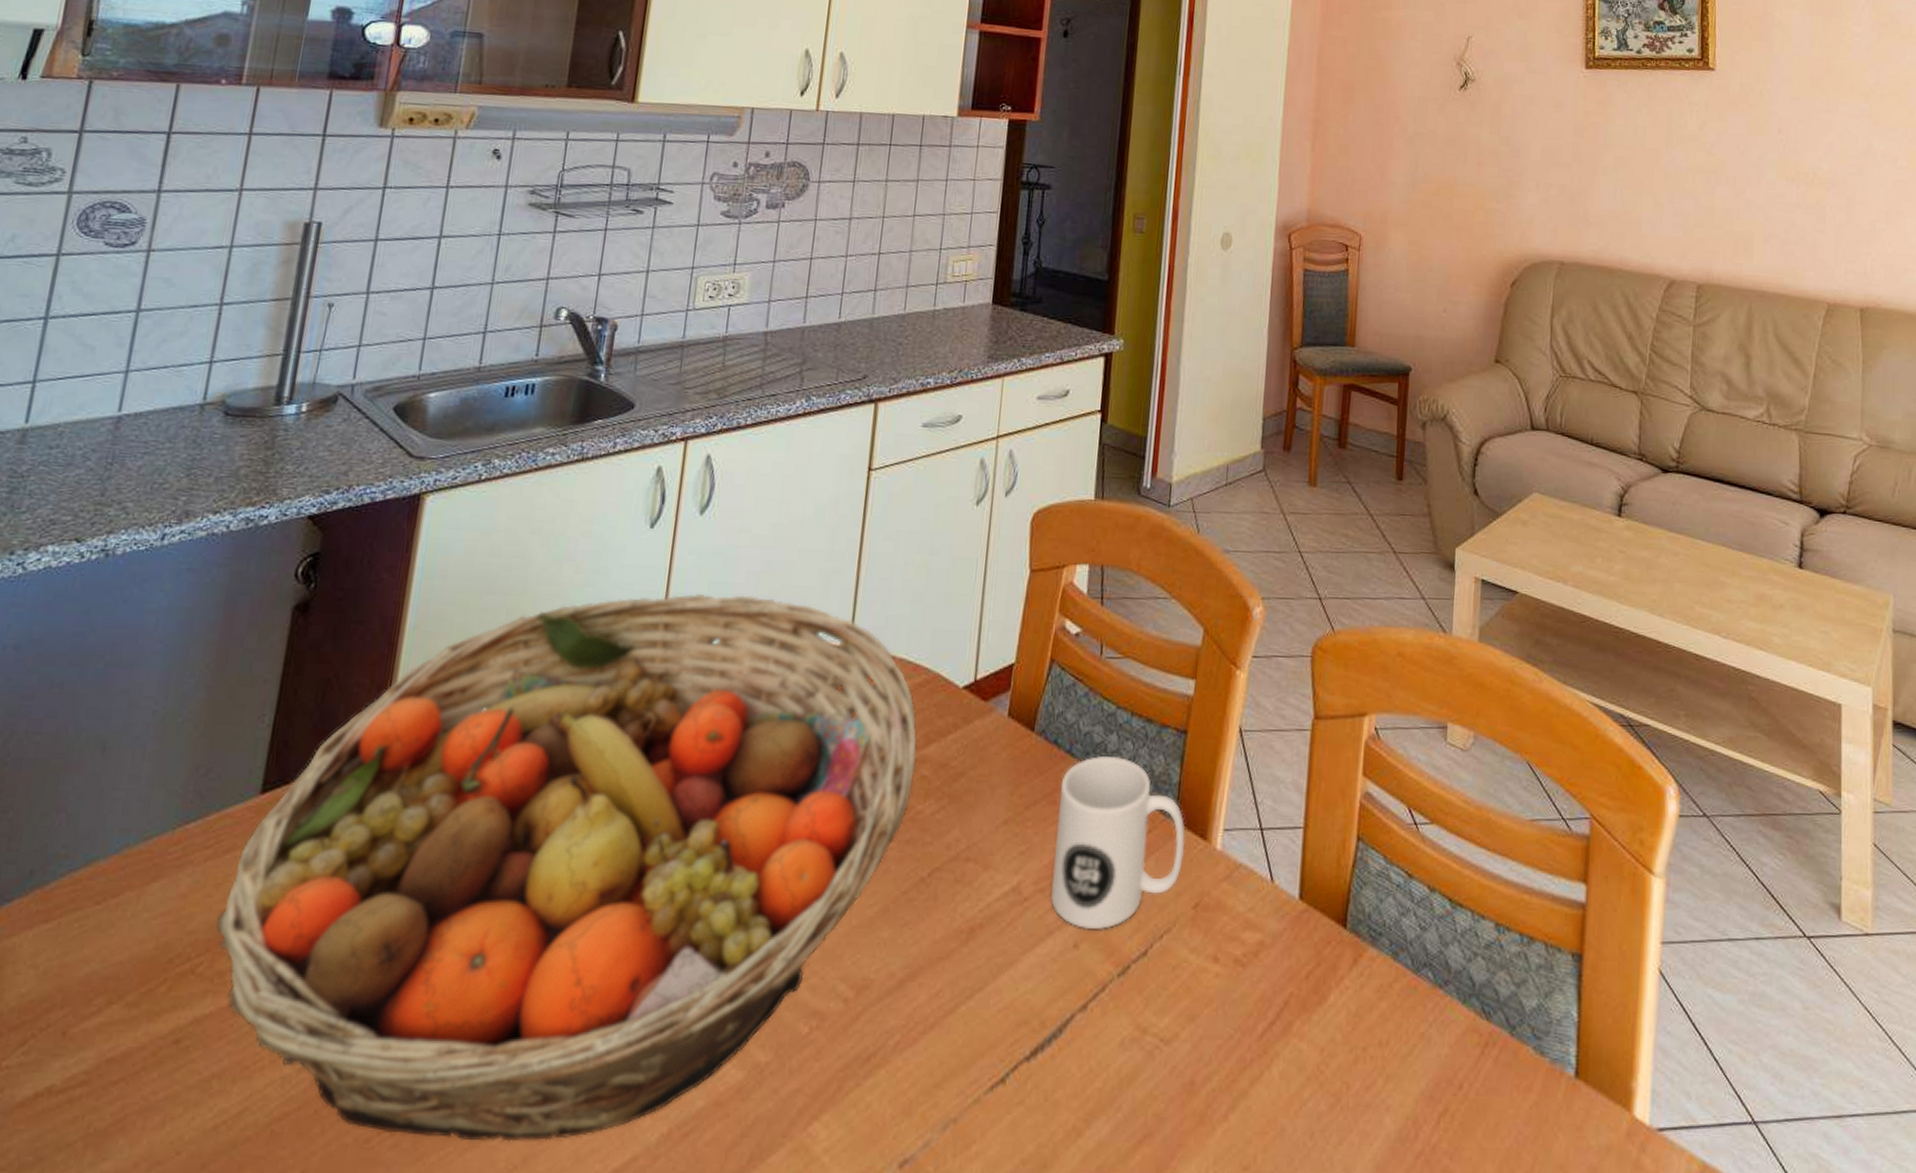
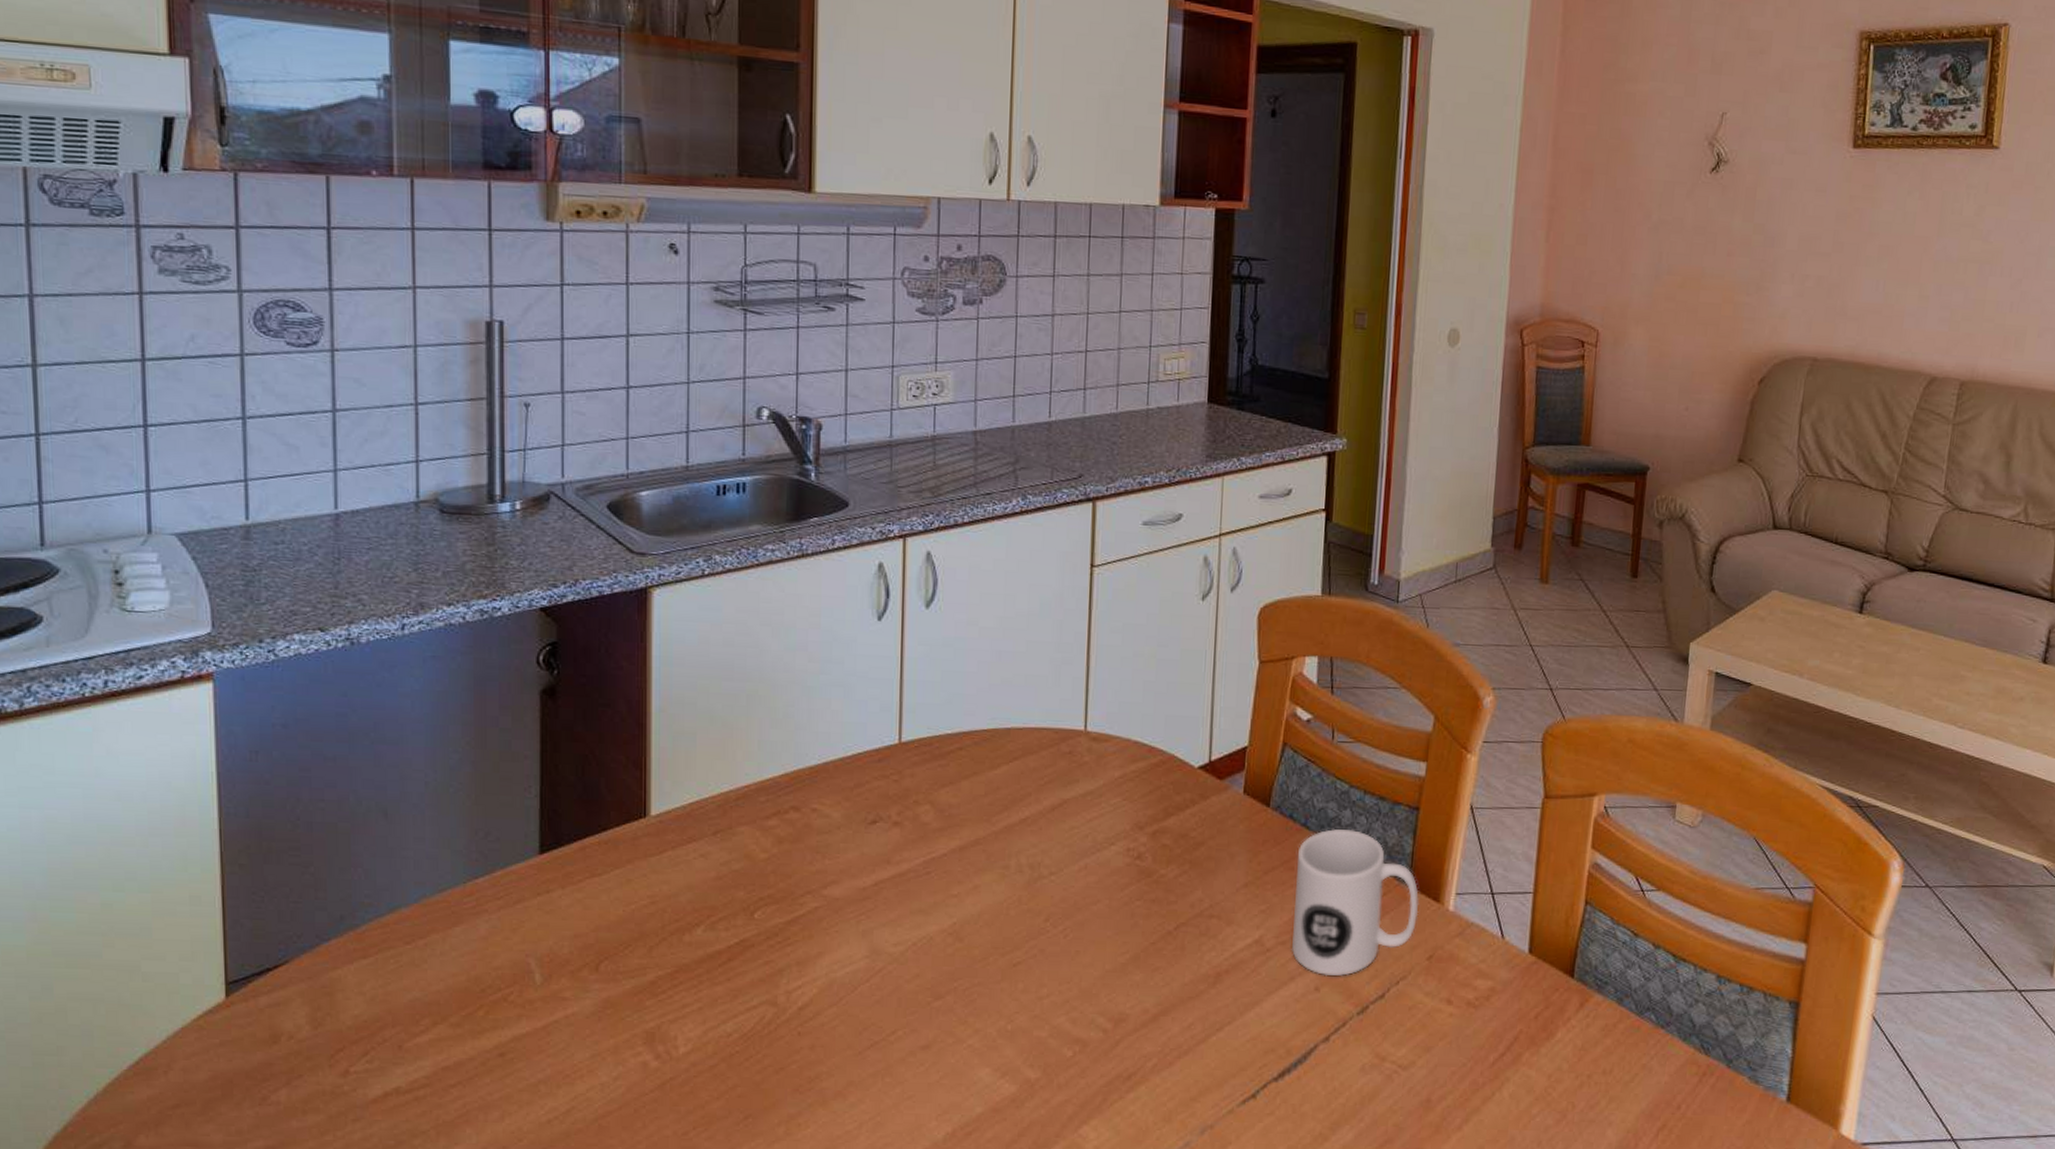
fruit basket: present [216,594,917,1142] -> none [519,682,1157,1136]

